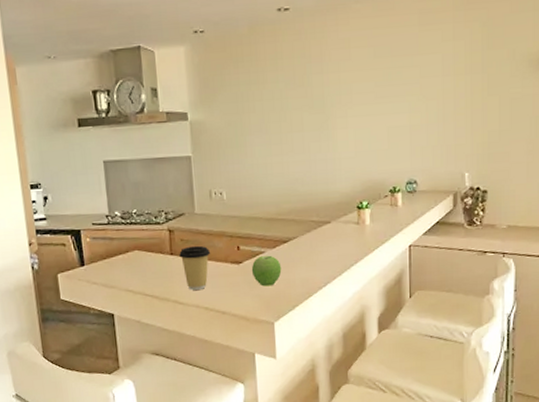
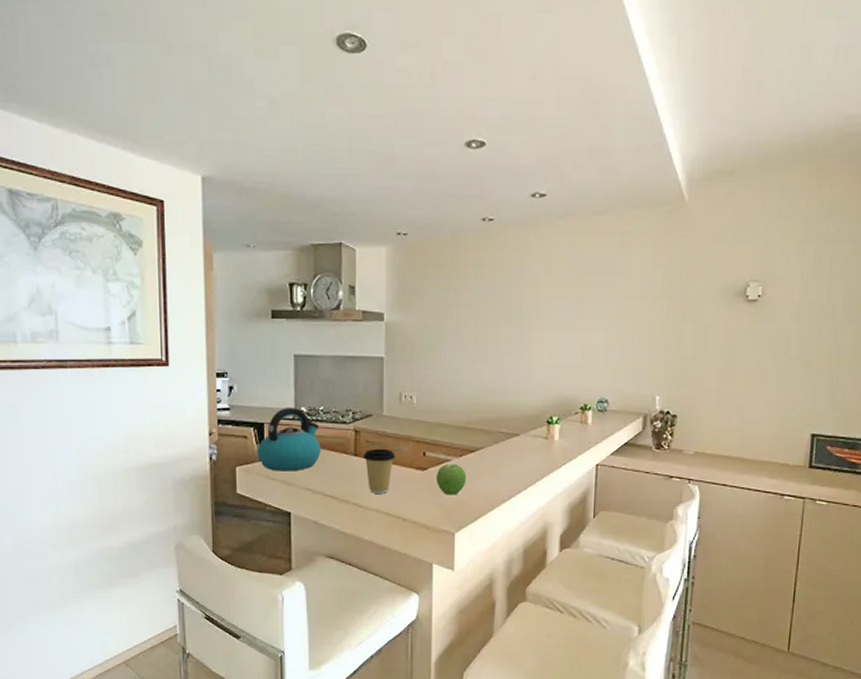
kettle: none [76,212,138,276] -> present [257,408,321,471]

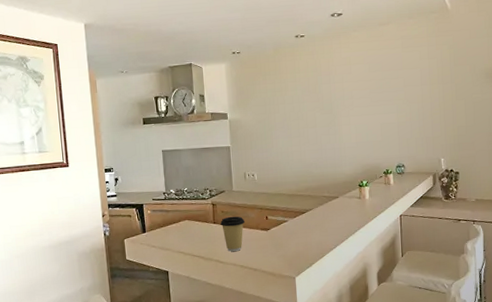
kettle: present [257,408,321,471] -> none [139,190,188,240]
fruit: present [435,463,467,495] -> none [277,223,301,248]

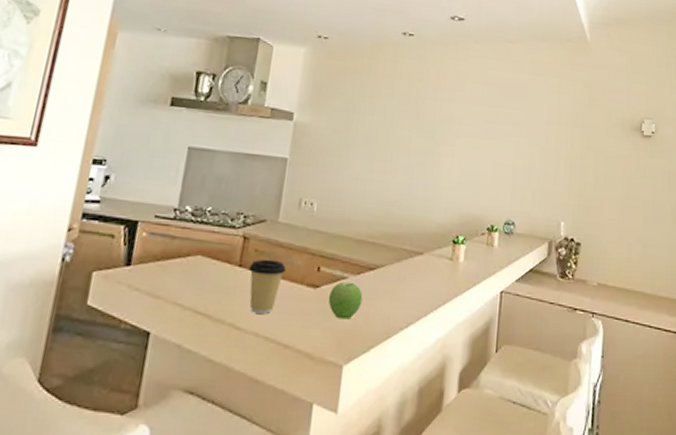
fruit: none [277,223,301,248] -> present [328,281,363,320]

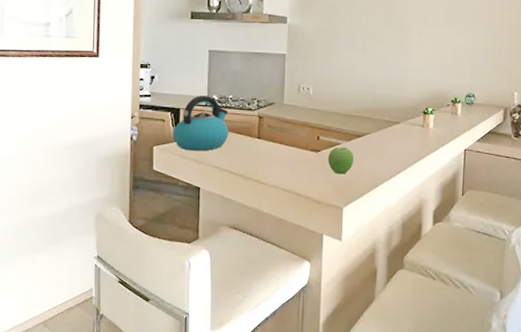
kettle: none [122,205,204,281] -> present [172,96,229,151]
coffee cup: present [249,259,287,314] -> none [266,132,294,172]

